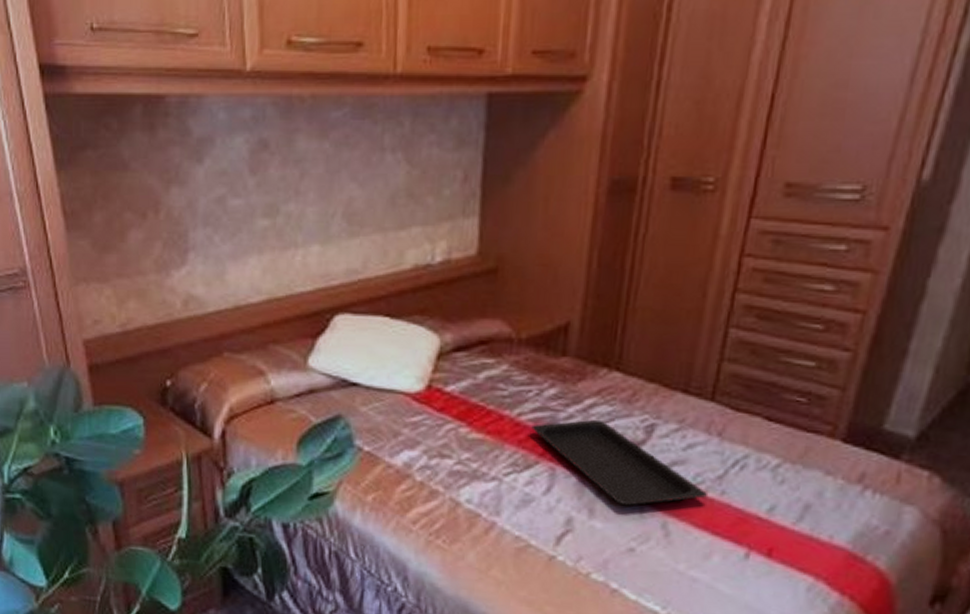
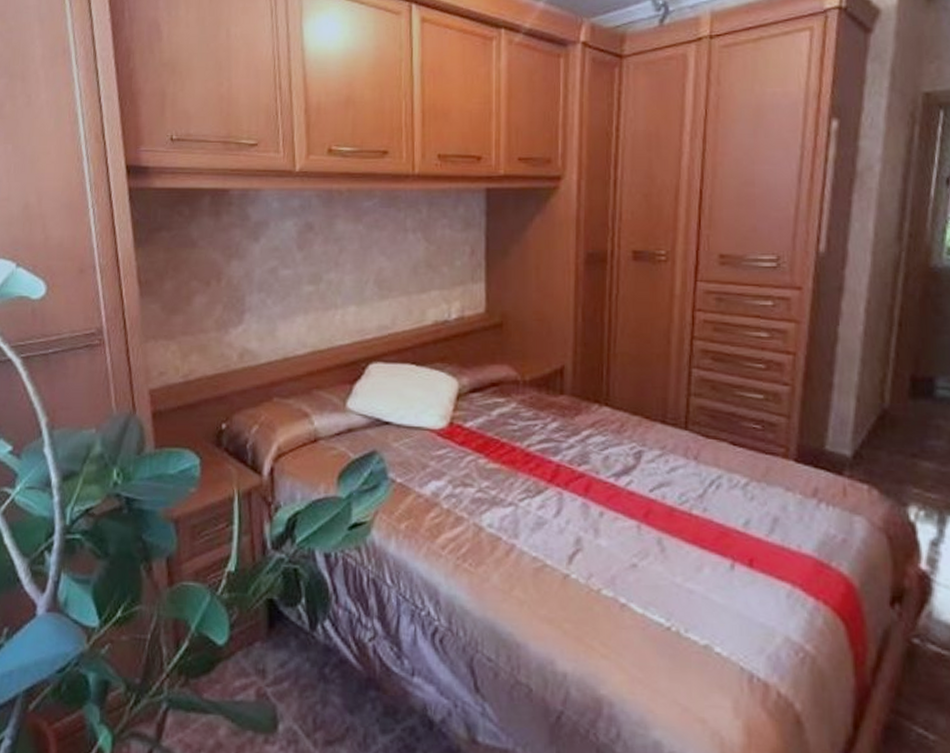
serving tray: present [531,419,707,506] -> none [539,448,692,525]

